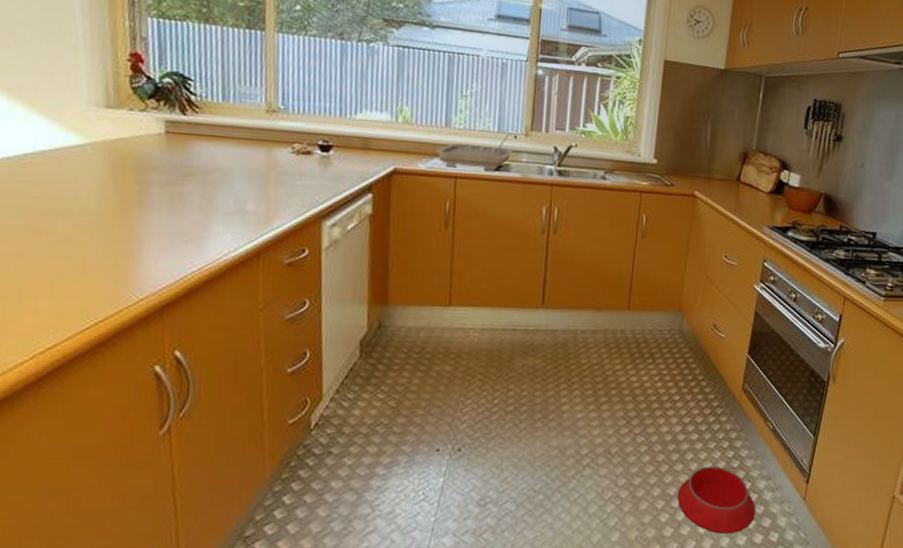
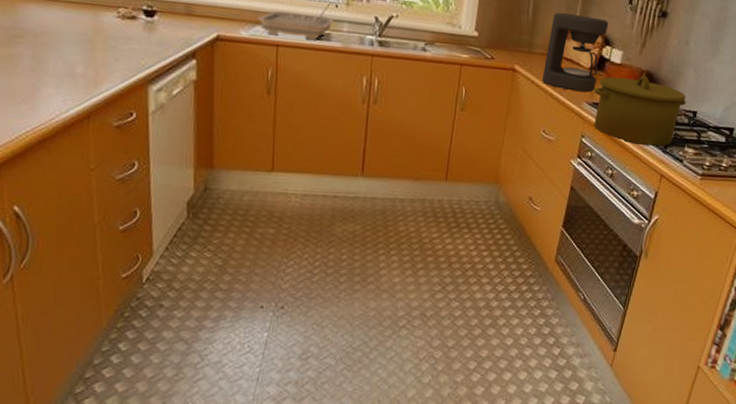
pet bowl: present [678,466,755,534] -> none [489,332,564,394]
coffee maker: none [721,138,786,217] -> present [541,12,609,93]
cooking pot: none [774,199,866,268] -> present [594,76,687,146]

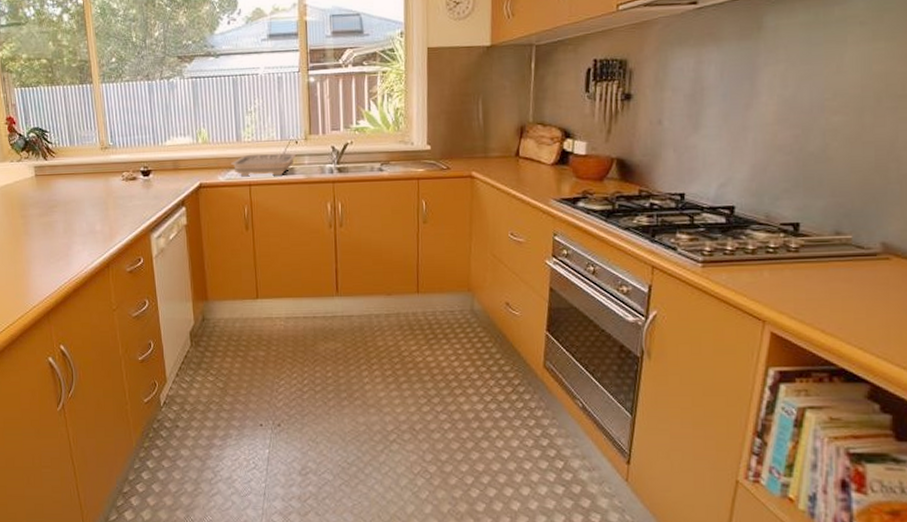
coffee maker: present [541,12,609,93] -> none [501,112,567,190]
cooking pot: present [594,76,687,146] -> none [560,164,670,236]

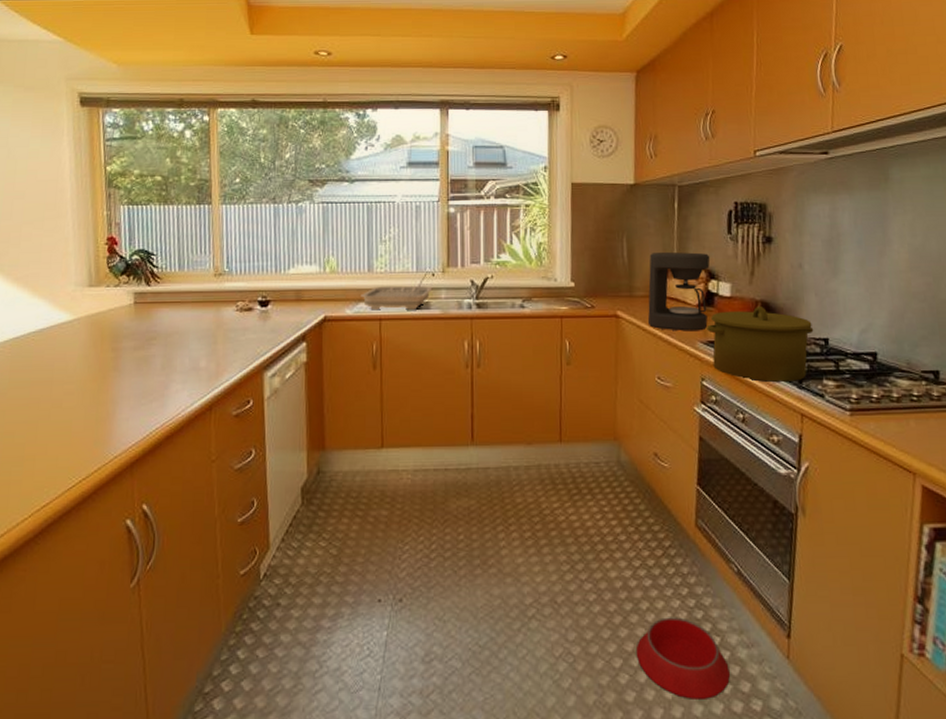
pet bowl: none [487,444,571,512] -> present [637,617,730,699]
coffee maker: none [501,112,567,190] -> present [647,251,710,332]
cooking pot: none [560,164,670,236] -> present [706,307,814,382]

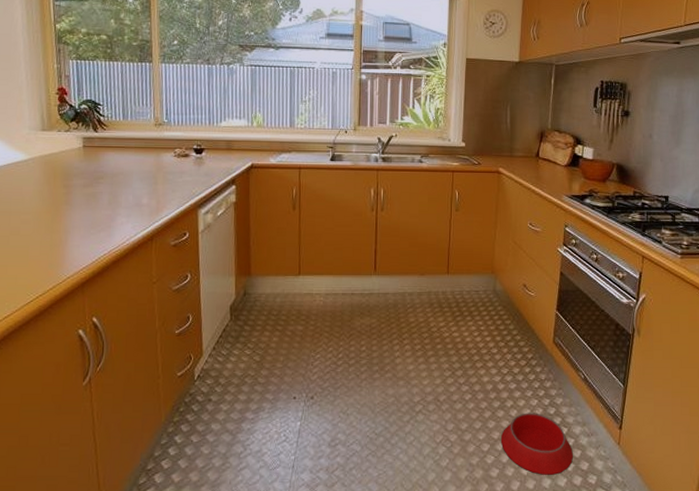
dish rack: present [360,285,433,311] -> none [283,140,346,161]
coffee maker: present [647,251,710,332] -> none [524,120,578,187]
cooking pot: present [706,307,814,382] -> none [572,168,657,230]

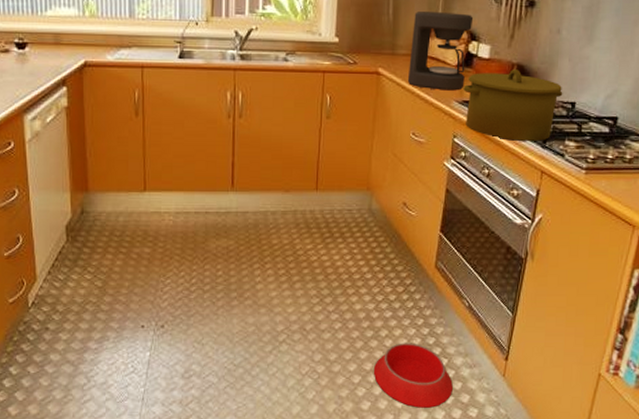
coffee maker: none [524,120,578,187] -> present [407,10,474,91]
cooking pot: none [572,168,657,230] -> present [463,69,563,141]

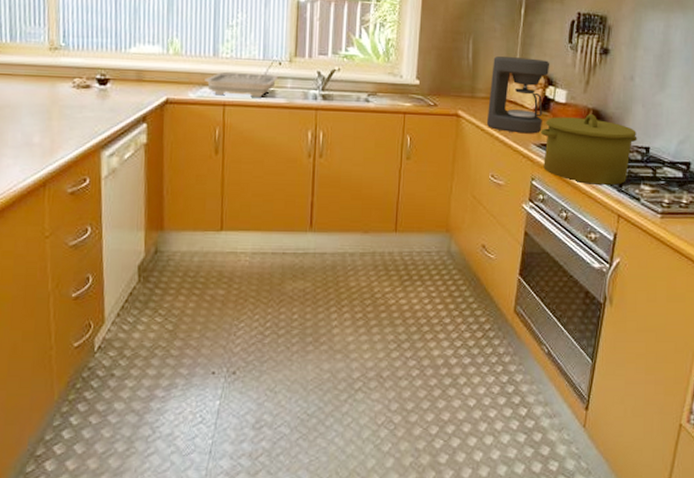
dish rack: none [122,33,196,59] -> present [204,71,279,98]
pet bowl: present [374,343,453,408] -> none [452,391,533,461]

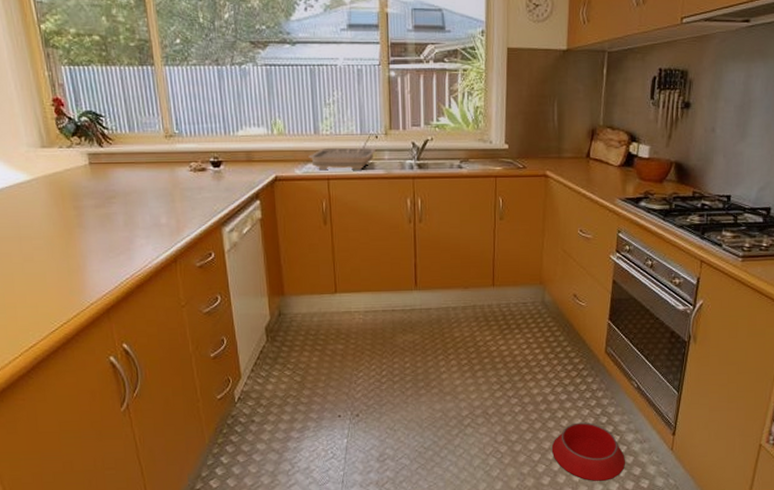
pet bowl: none [452,391,533,461] -> present [552,422,625,481]
coffee maker: present [486,56,550,134] -> none [573,116,633,190]
cooking pot: present [541,114,637,185] -> none [625,167,719,233]

